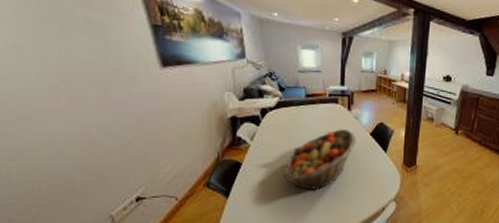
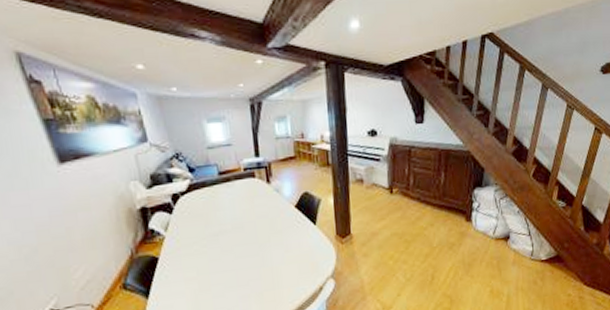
fruit basket: present [283,129,357,190] -> none [205,205,281,278]

